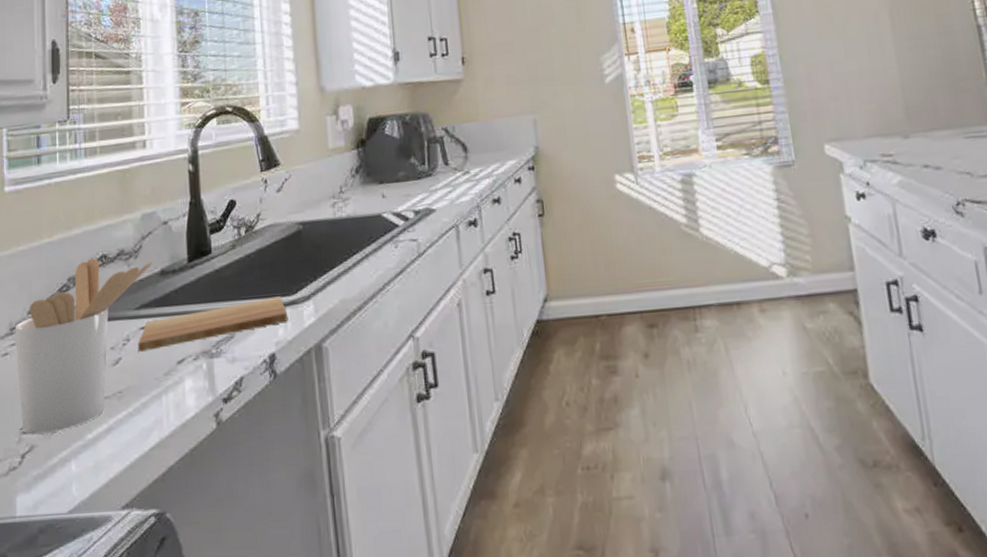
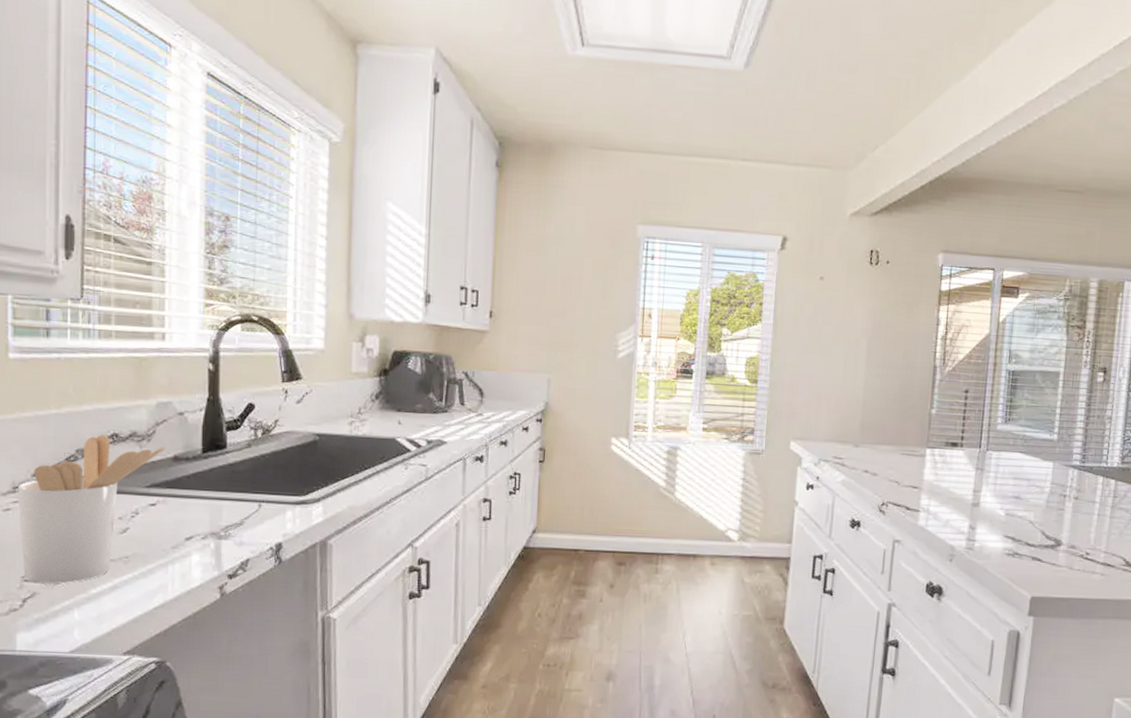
cutting board: present [137,296,287,352] -> none [146,495,296,525]

